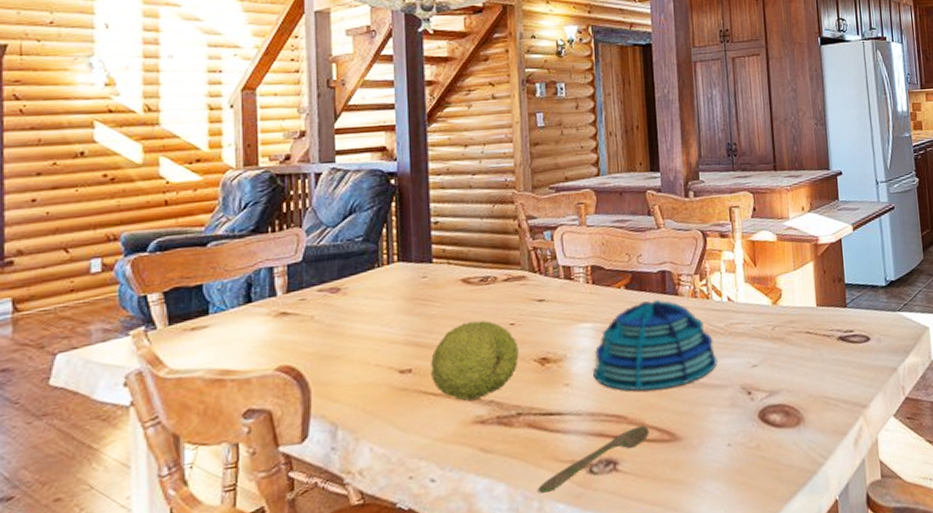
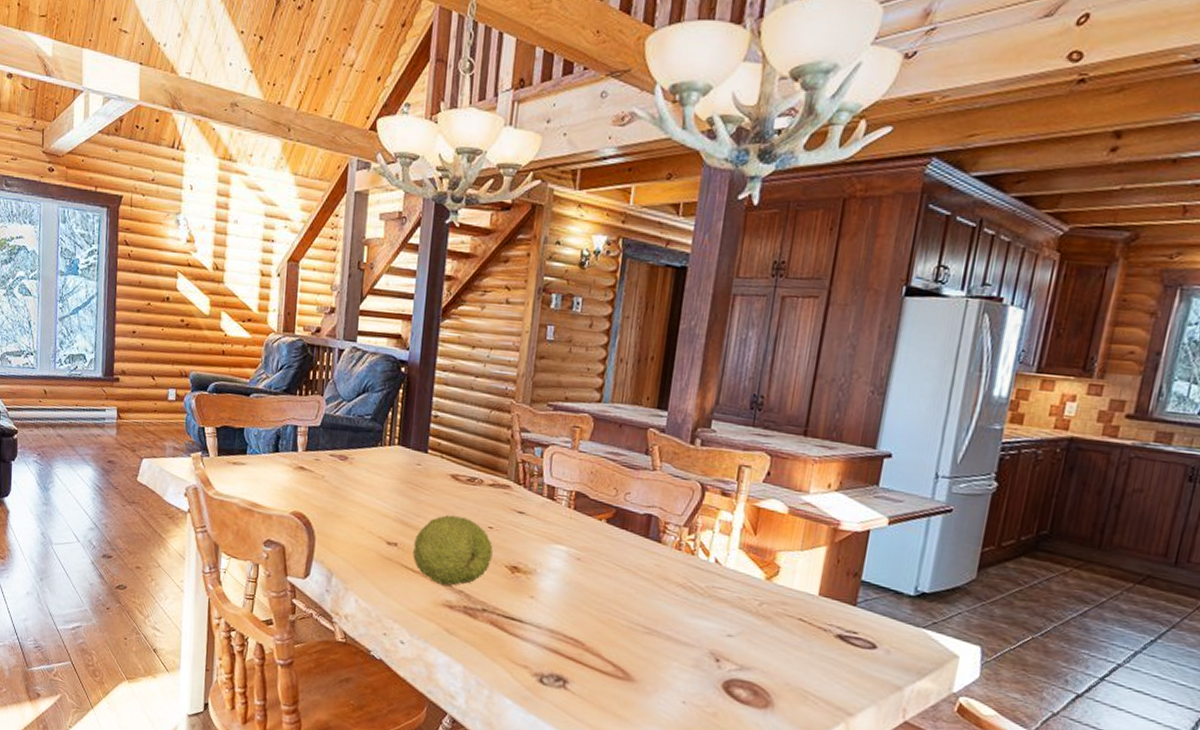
spoon: present [538,425,649,493] -> none [490,655,604,686]
decorative bowl: present [593,300,717,391] -> none [559,540,690,632]

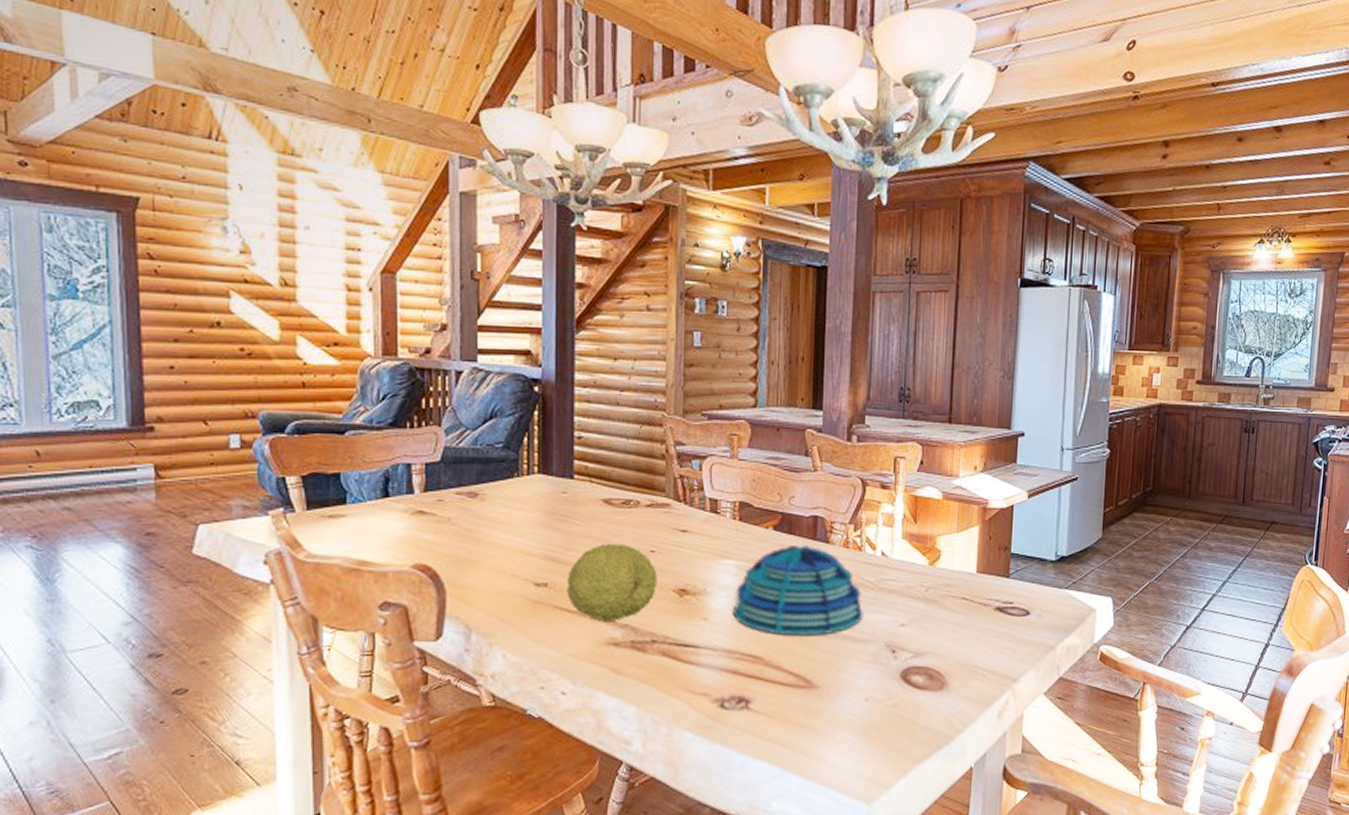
decorative bowl: none [559,540,690,632] -> present [733,545,863,636]

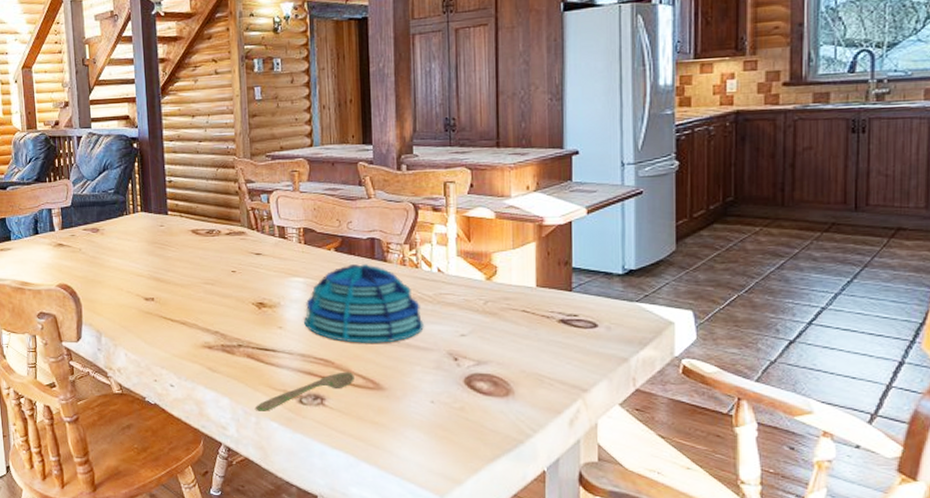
fruit: present [566,543,657,621] -> none [168,265,239,328]
spoon: none [668,669,785,720] -> present [256,372,354,411]

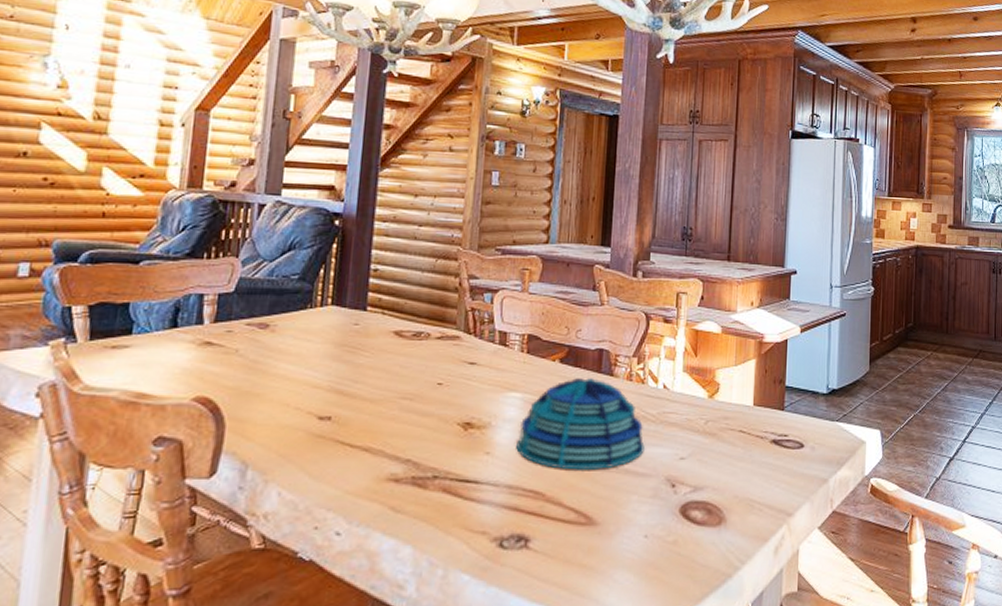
spoon: present [256,372,354,411] -> none [445,505,566,561]

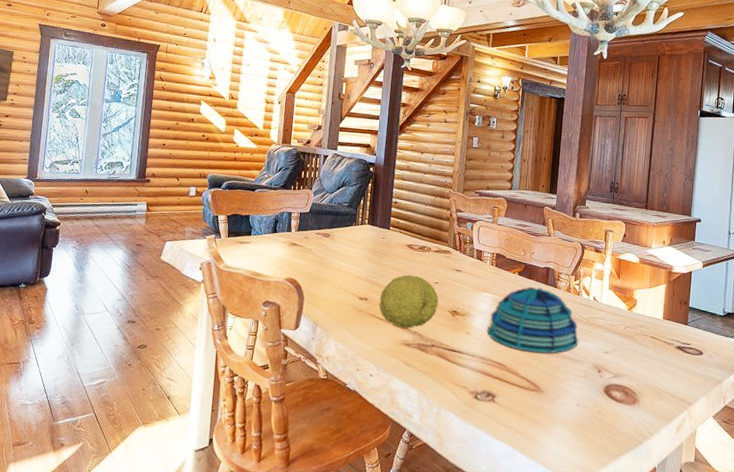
fruit: none [349,375,443,456] -> present [378,274,439,328]

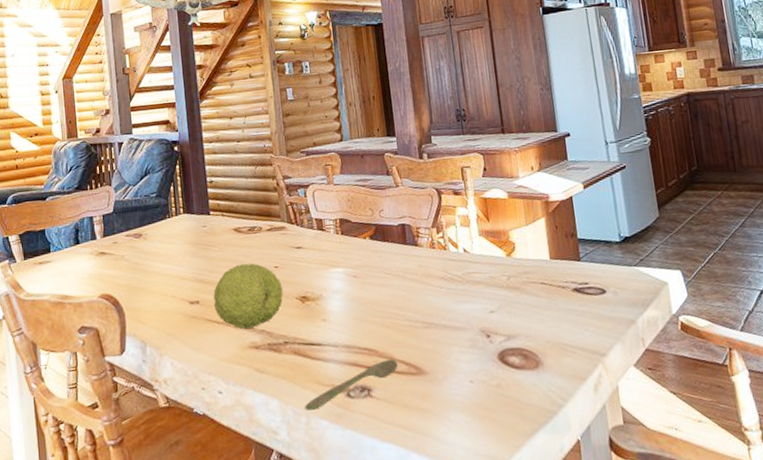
spoon: none [438,374,521,404] -> present [305,359,398,410]
decorative bowl: present [487,287,579,354] -> none [346,249,457,329]

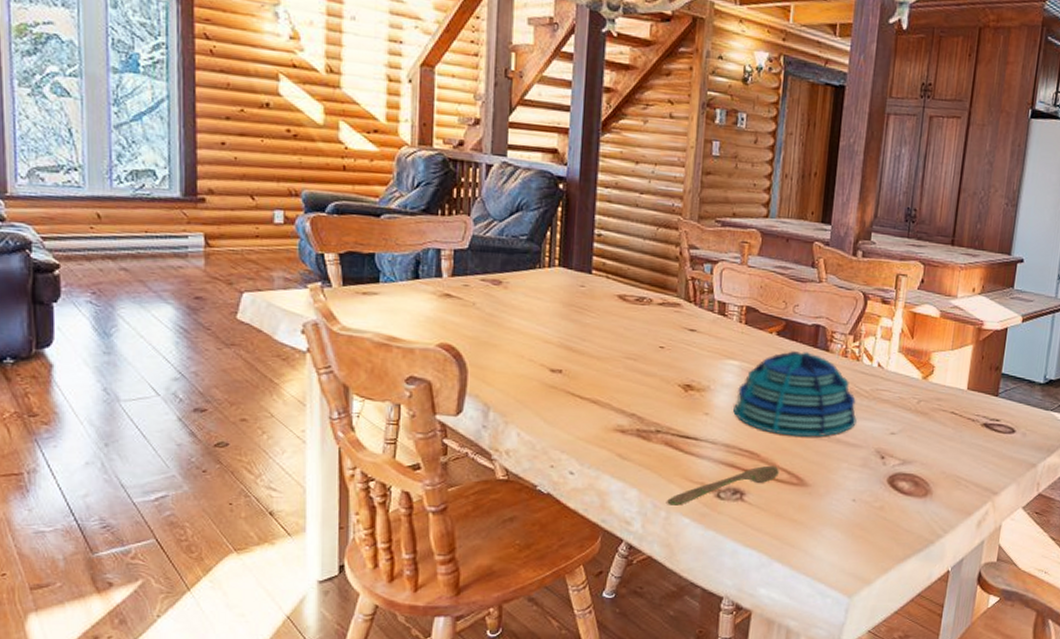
fruit: present [213,263,283,329] -> none [579,336,665,410]
decorative bowl: none [346,249,457,329] -> present [733,351,857,437]

